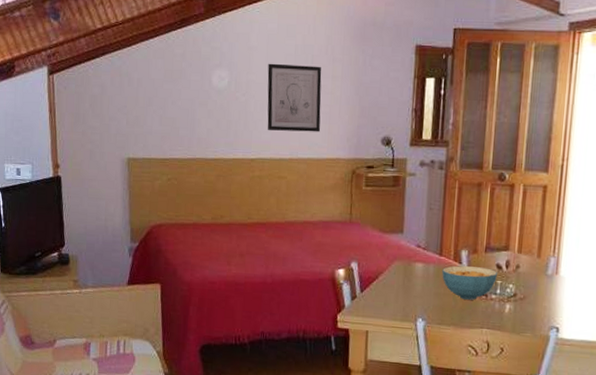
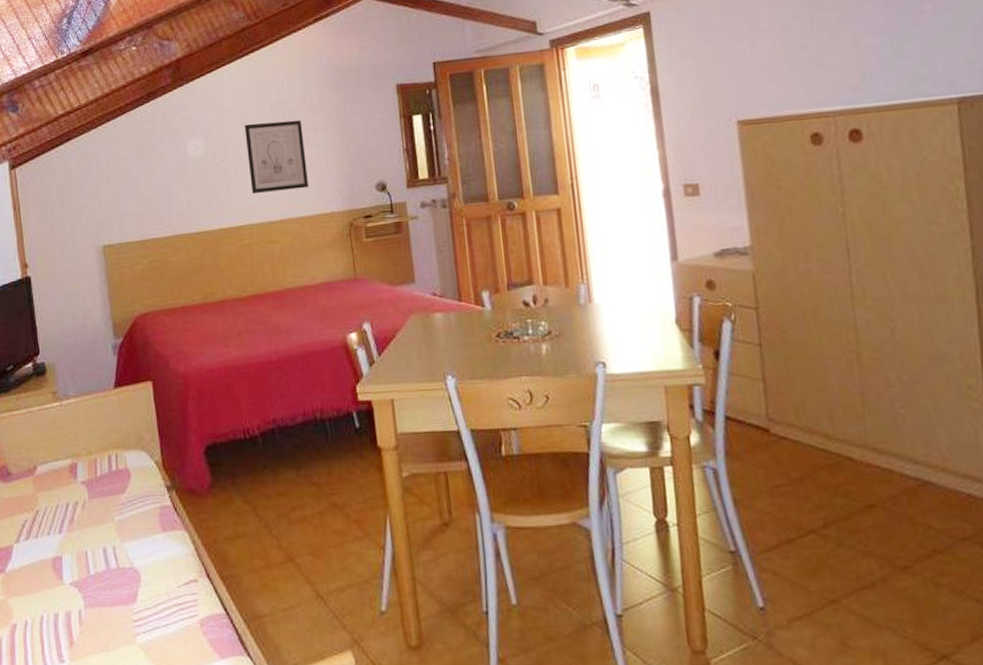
cereal bowl: present [442,266,498,300] -> none [465,307,527,346]

